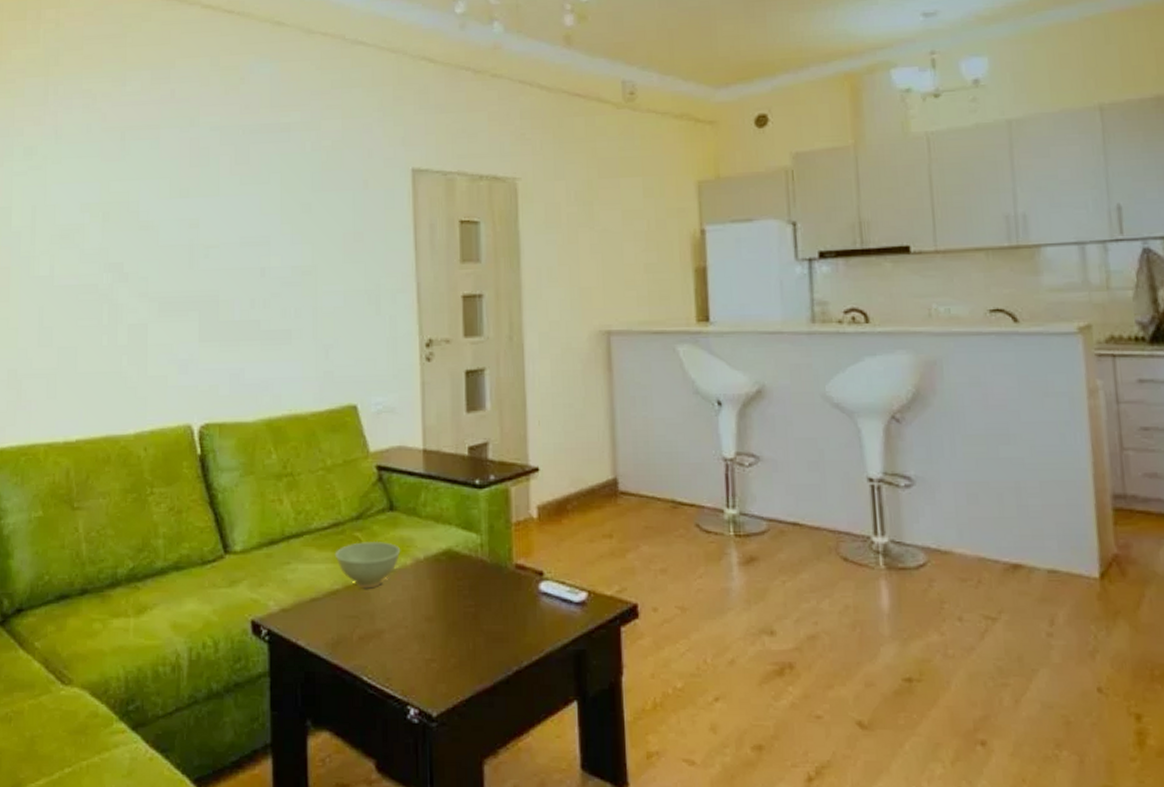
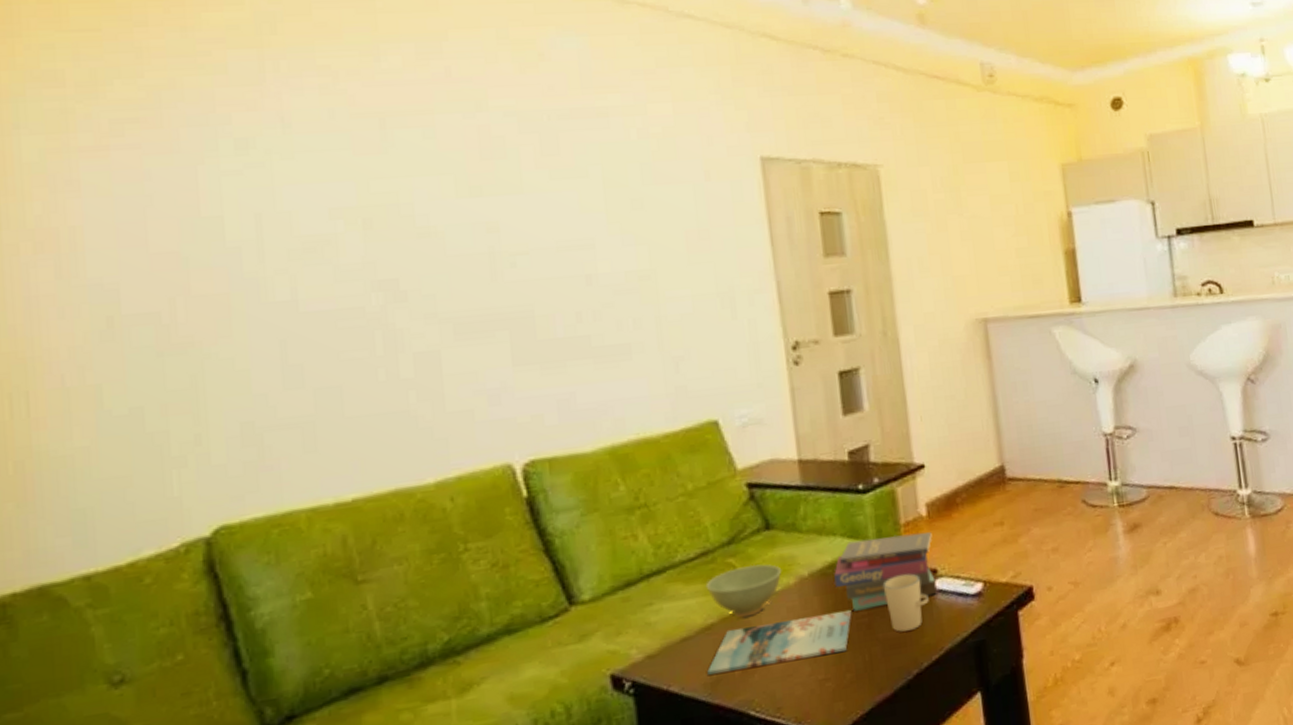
magazine: none [330,598,460,637] -> present [707,610,852,675]
books: none [446,532,543,600] -> present [833,532,938,611]
cup: none [490,572,533,627] -> present [882,573,929,632]

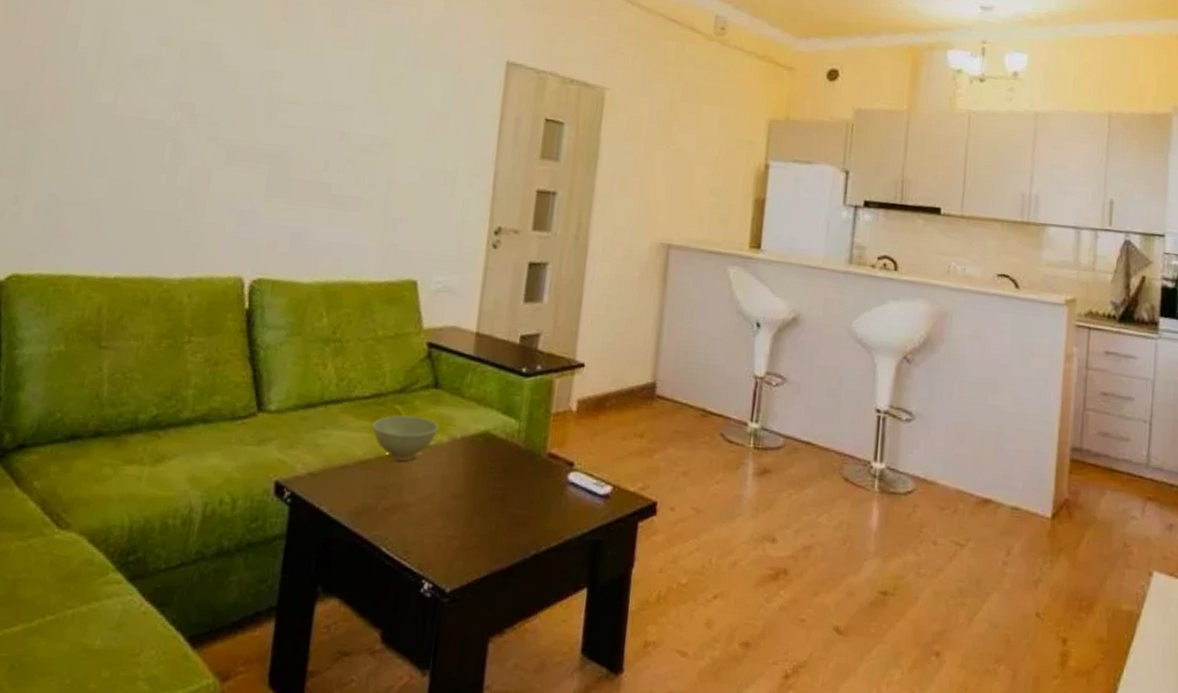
magazine: present [707,610,852,675] -> none [355,469,490,517]
books: present [833,532,938,611] -> none [480,417,577,487]
cup: present [882,573,929,632] -> none [522,459,561,513]

